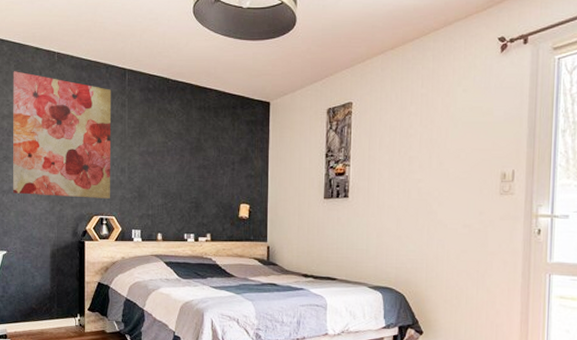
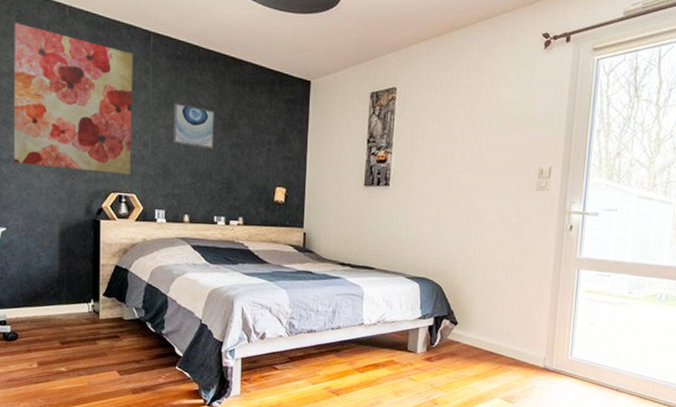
wall art: none [147,131,183,171] -> present [173,103,214,149]

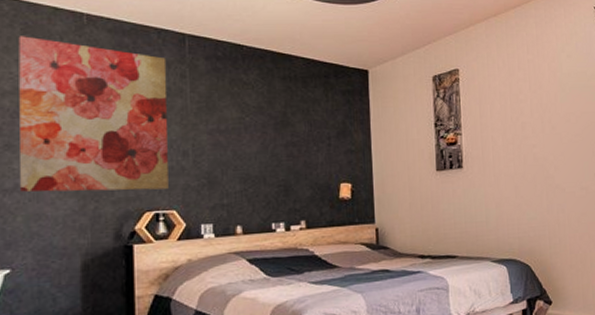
wall art: present [173,103,214,149] -> none [216,106,265,151]

